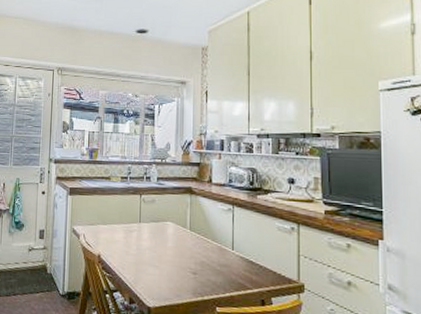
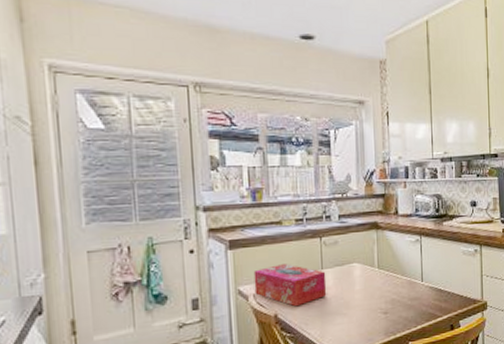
tissue box: none [85,213,143,252] -> present [253,264,327,307]

